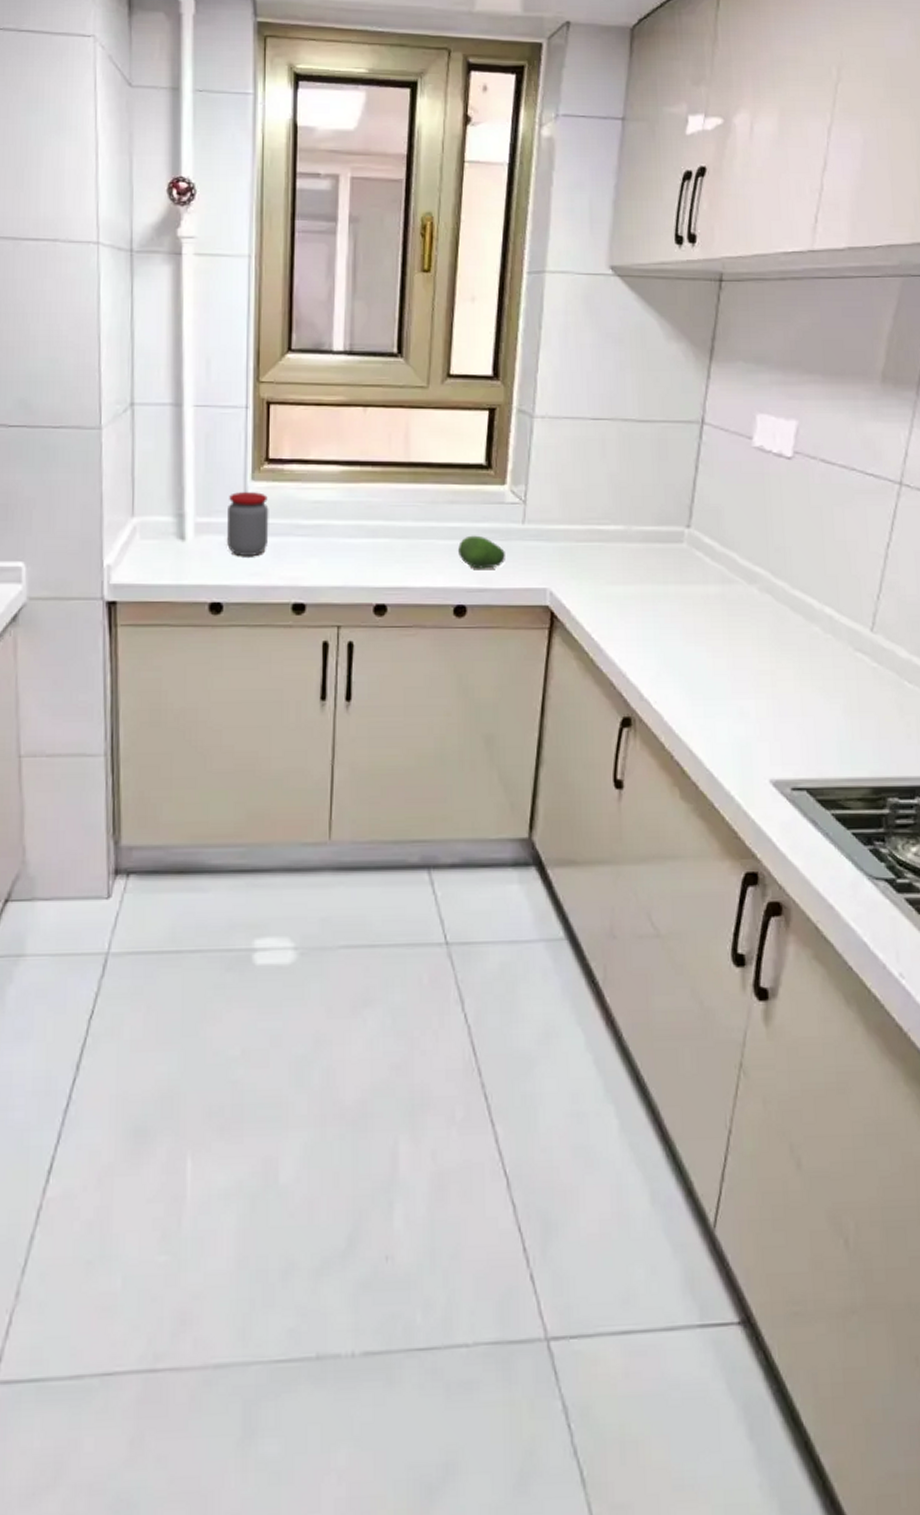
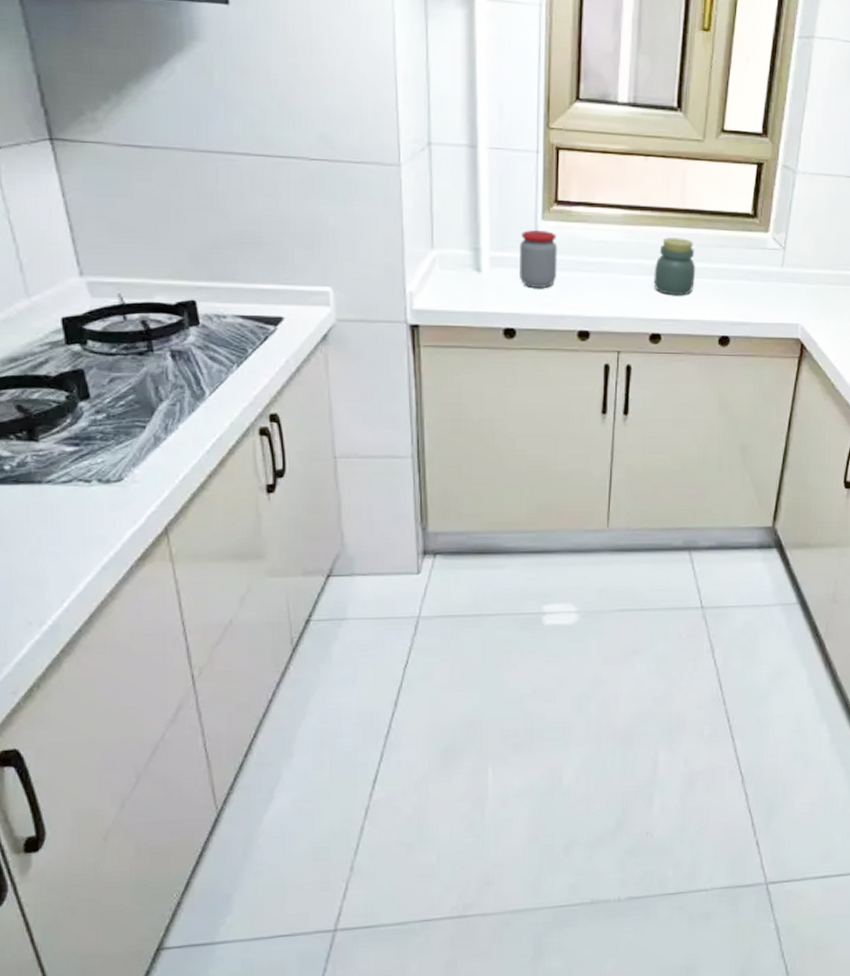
jar: none [376,495,425,559] -> present [653,237,696,295]
fruit: present [457,535,505,569] -> none [724,276,765,306]

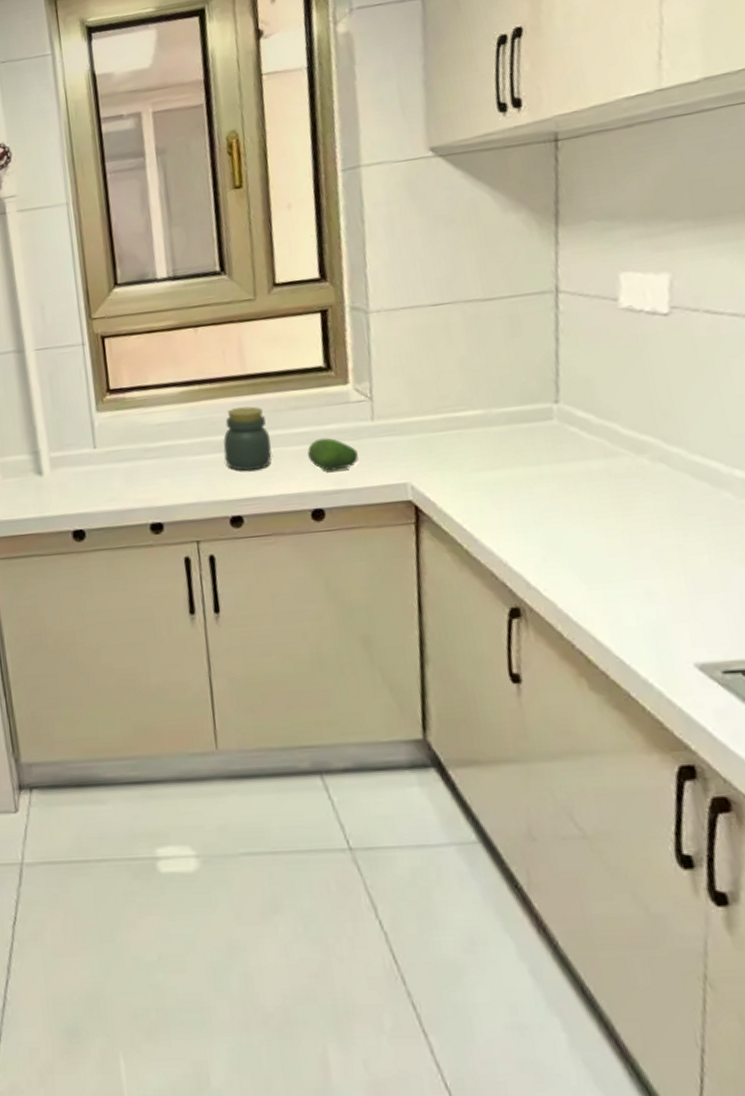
jar: present [520,230,558,288] -> none [77,422,120,484]
fruit: none [724,276,765,306] -> present [307,437,359,471]

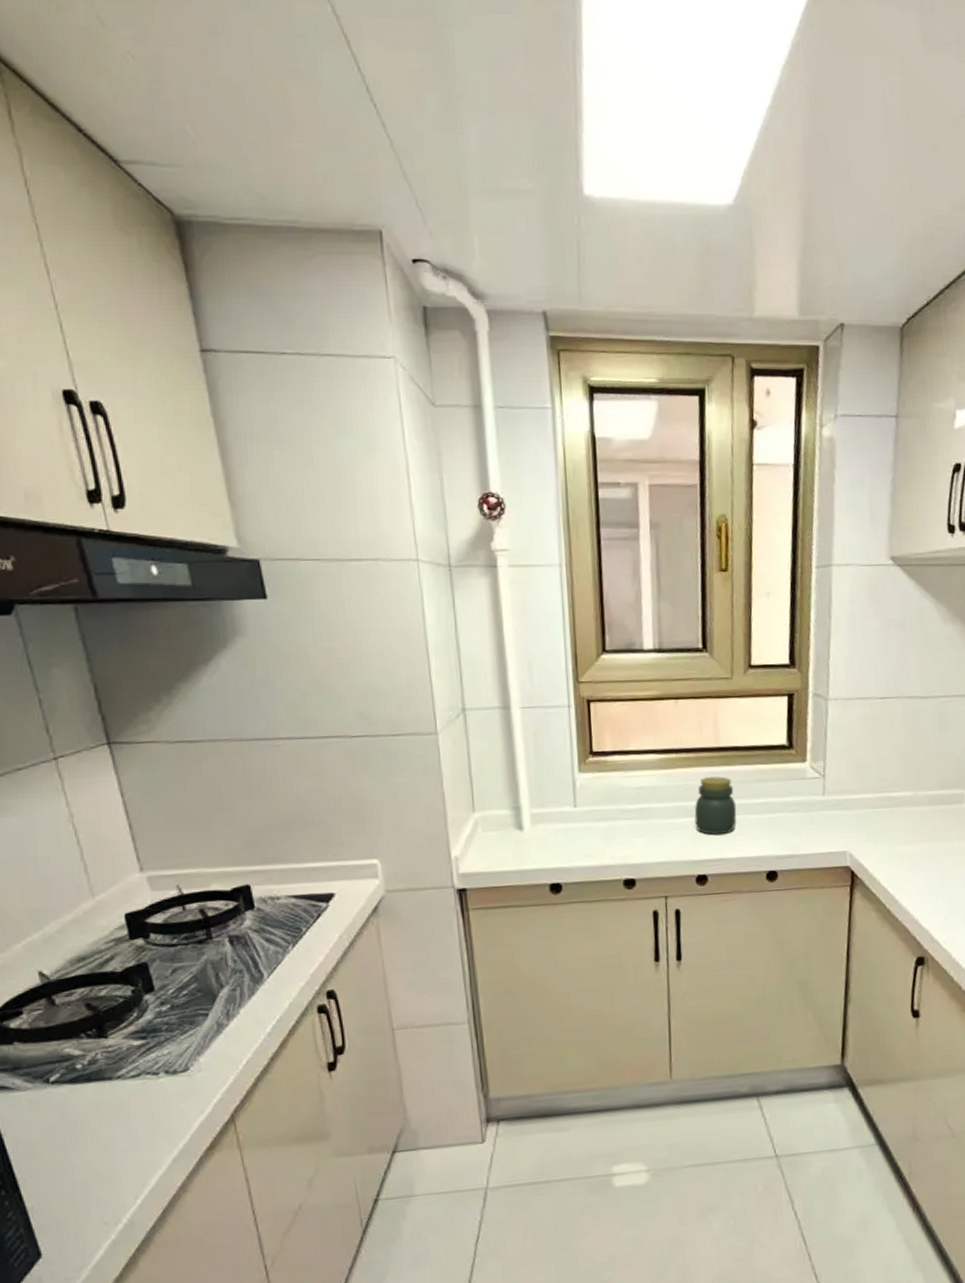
fruit: present [307,437,359,471] -> none [766,808,809,838]

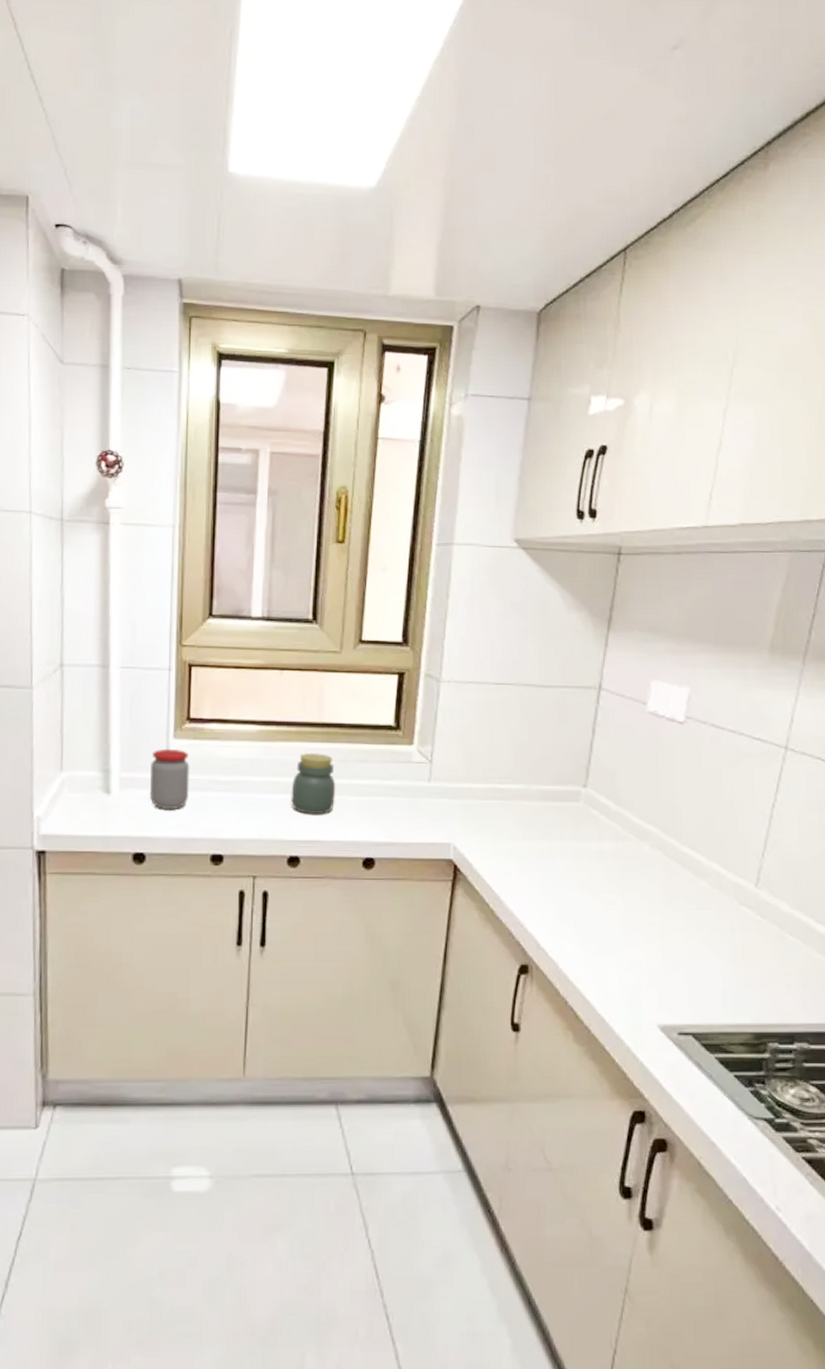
jar: none [559,783,598,841] -> present [150,749,190,809]

